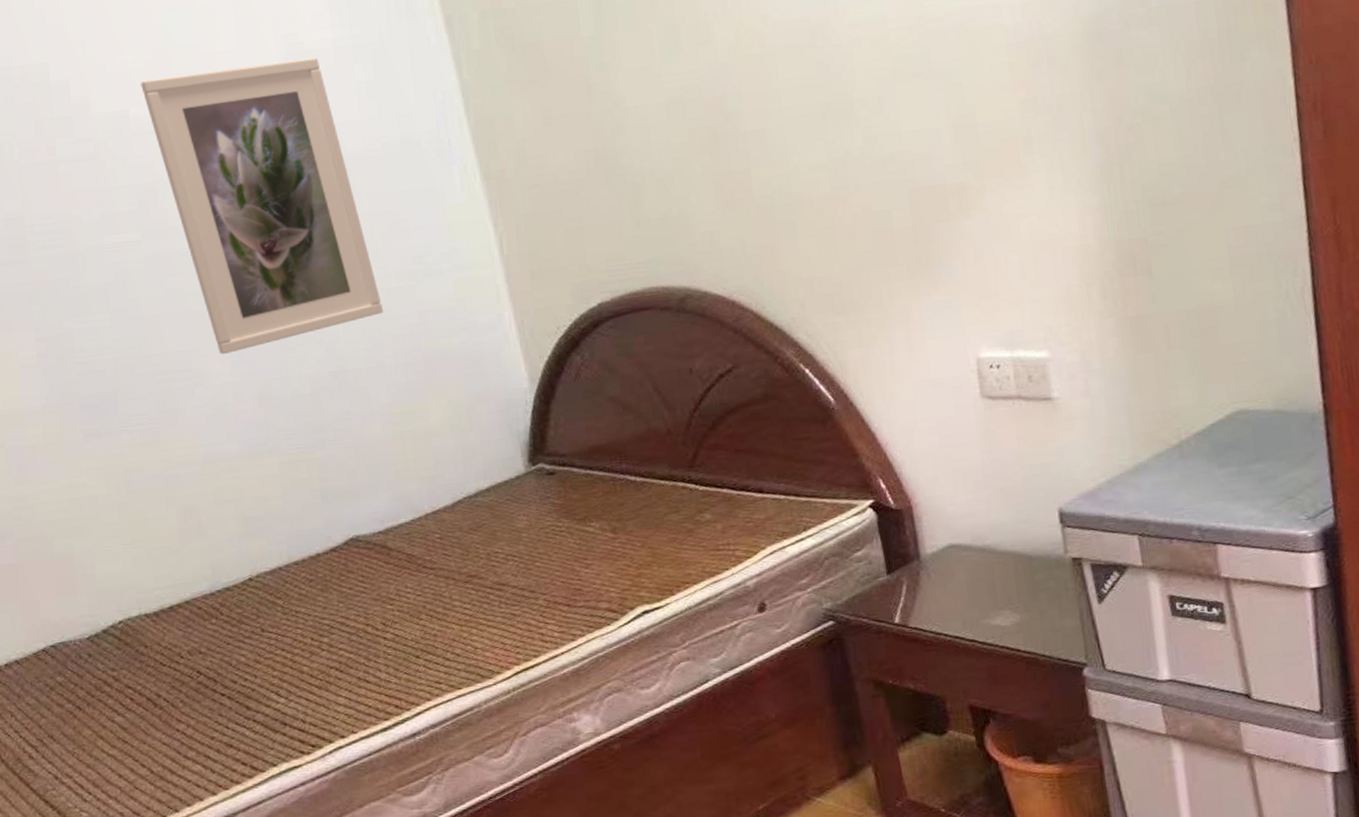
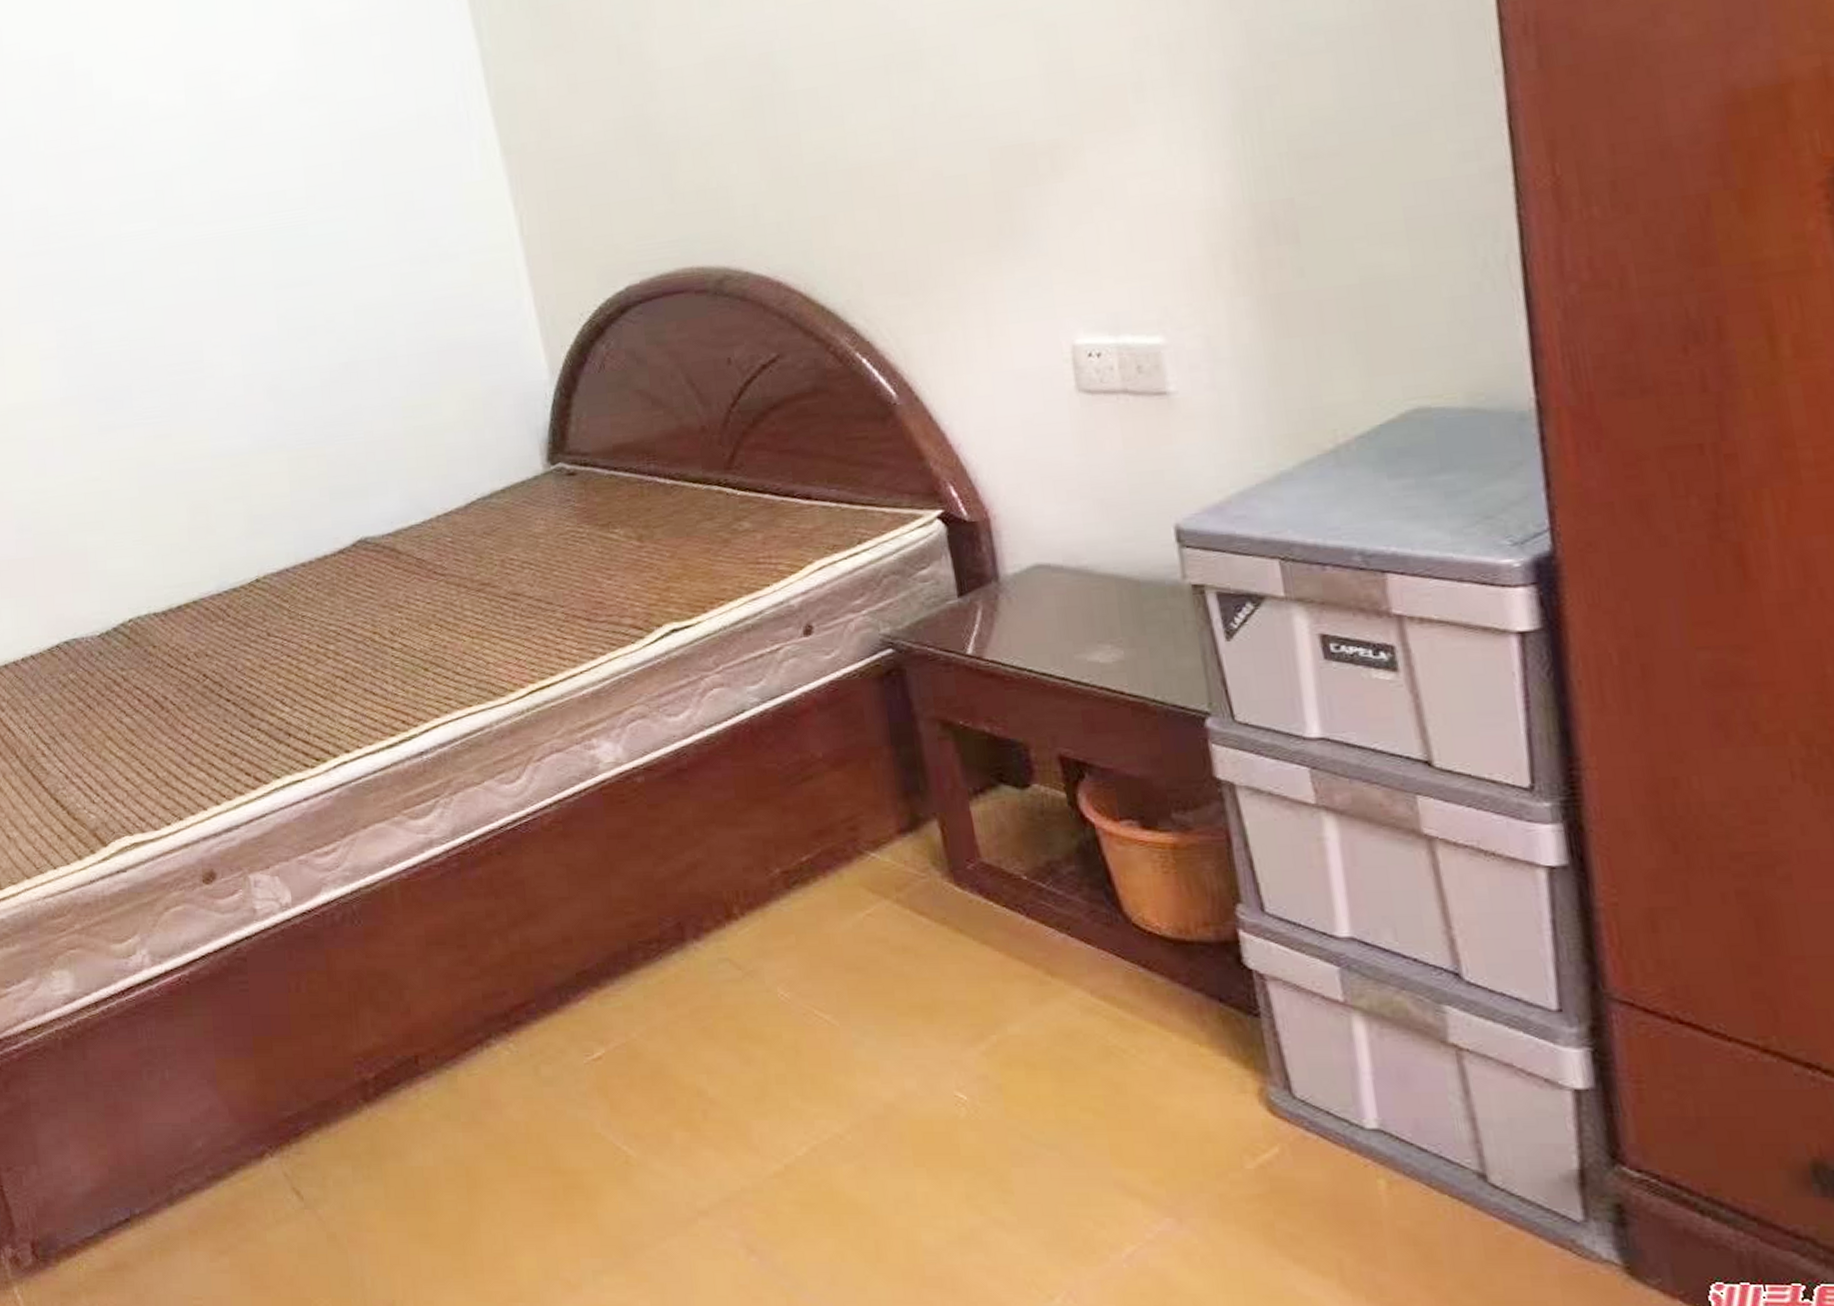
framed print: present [141,57,384,355] -> none [160,32,397,346]

